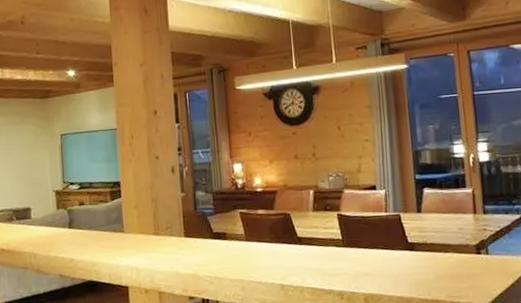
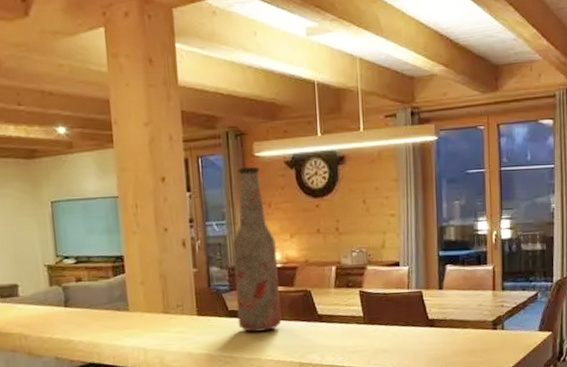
bottle: none [216,98,263,254] -> present [232,166,282,332]

